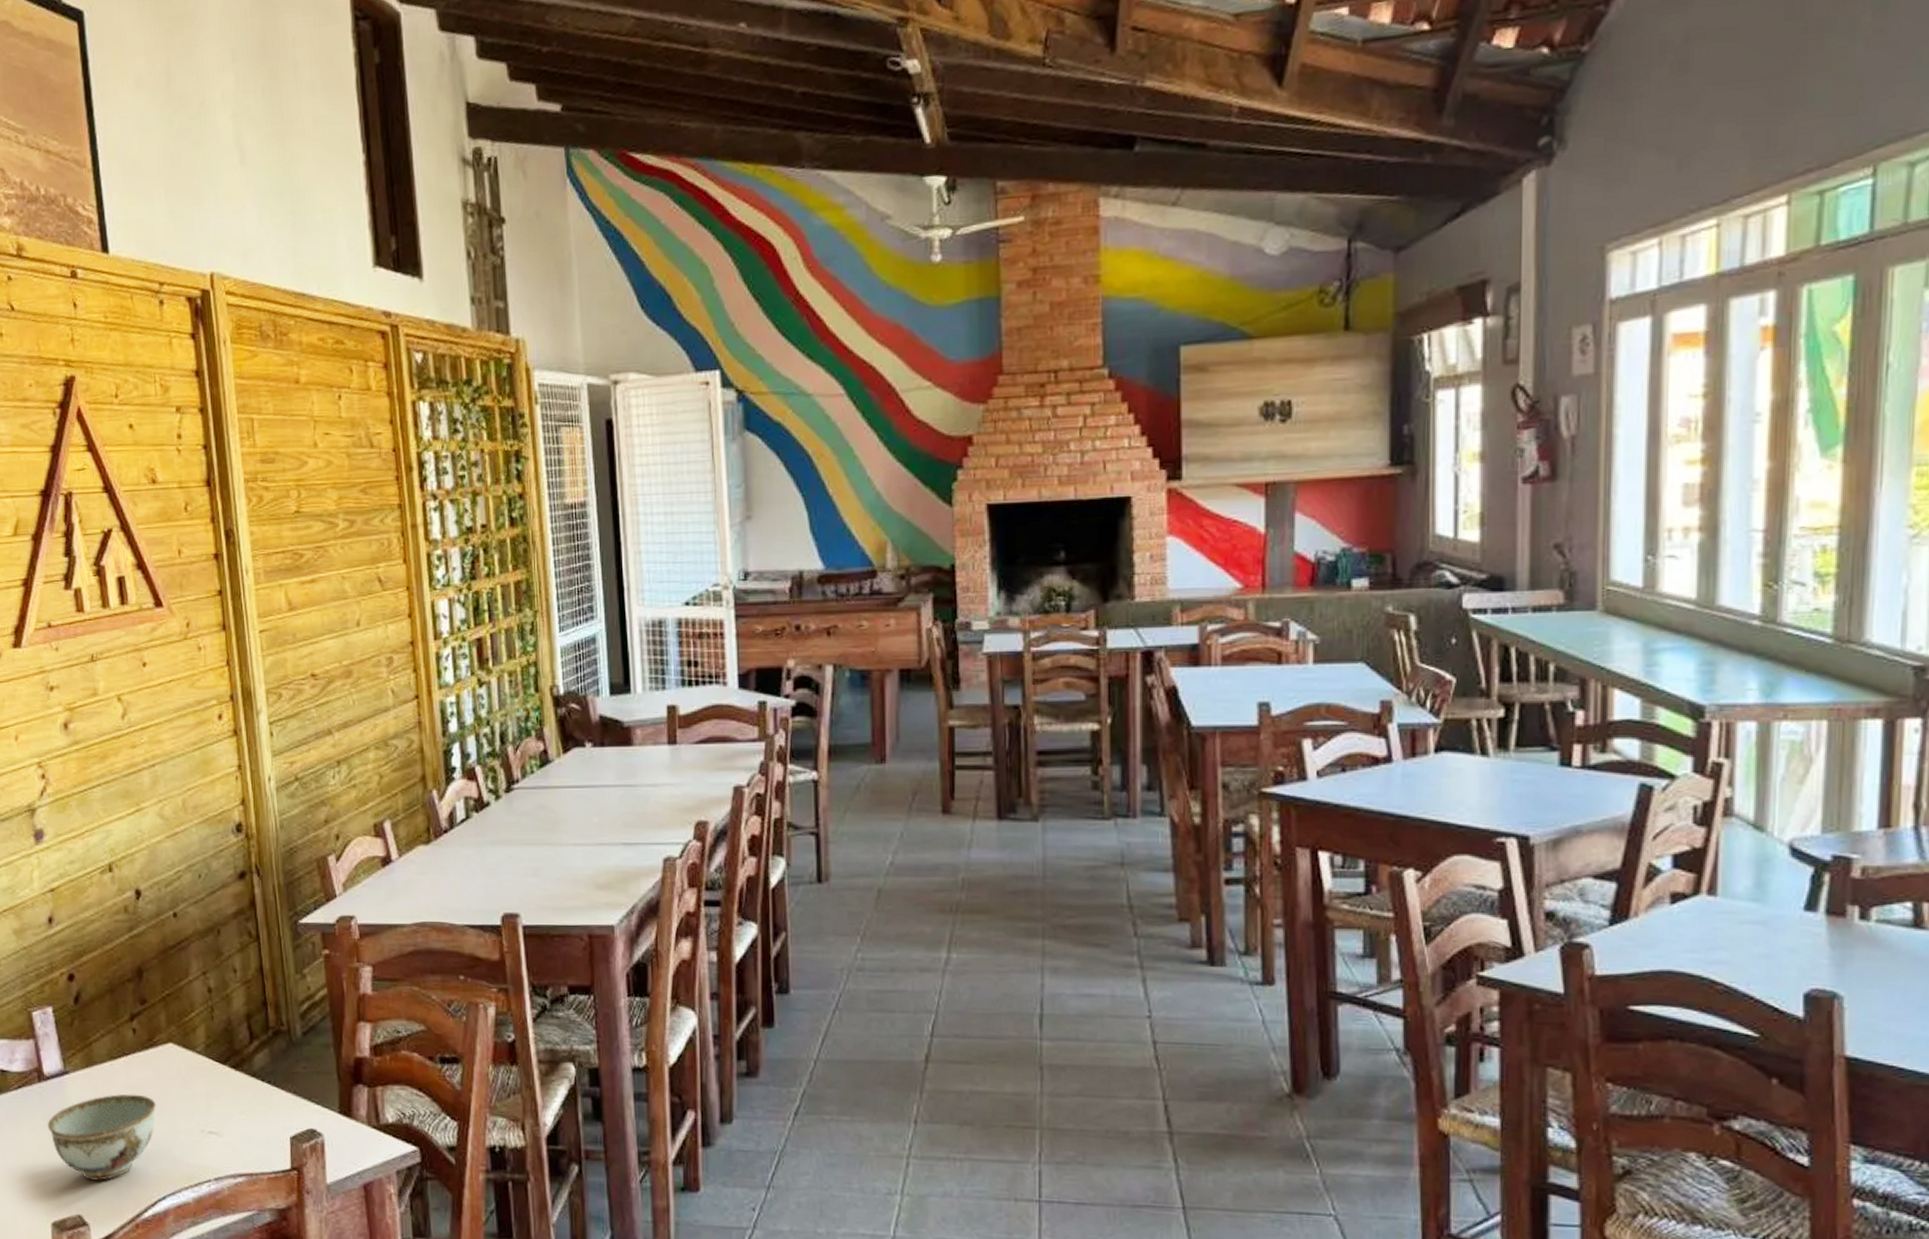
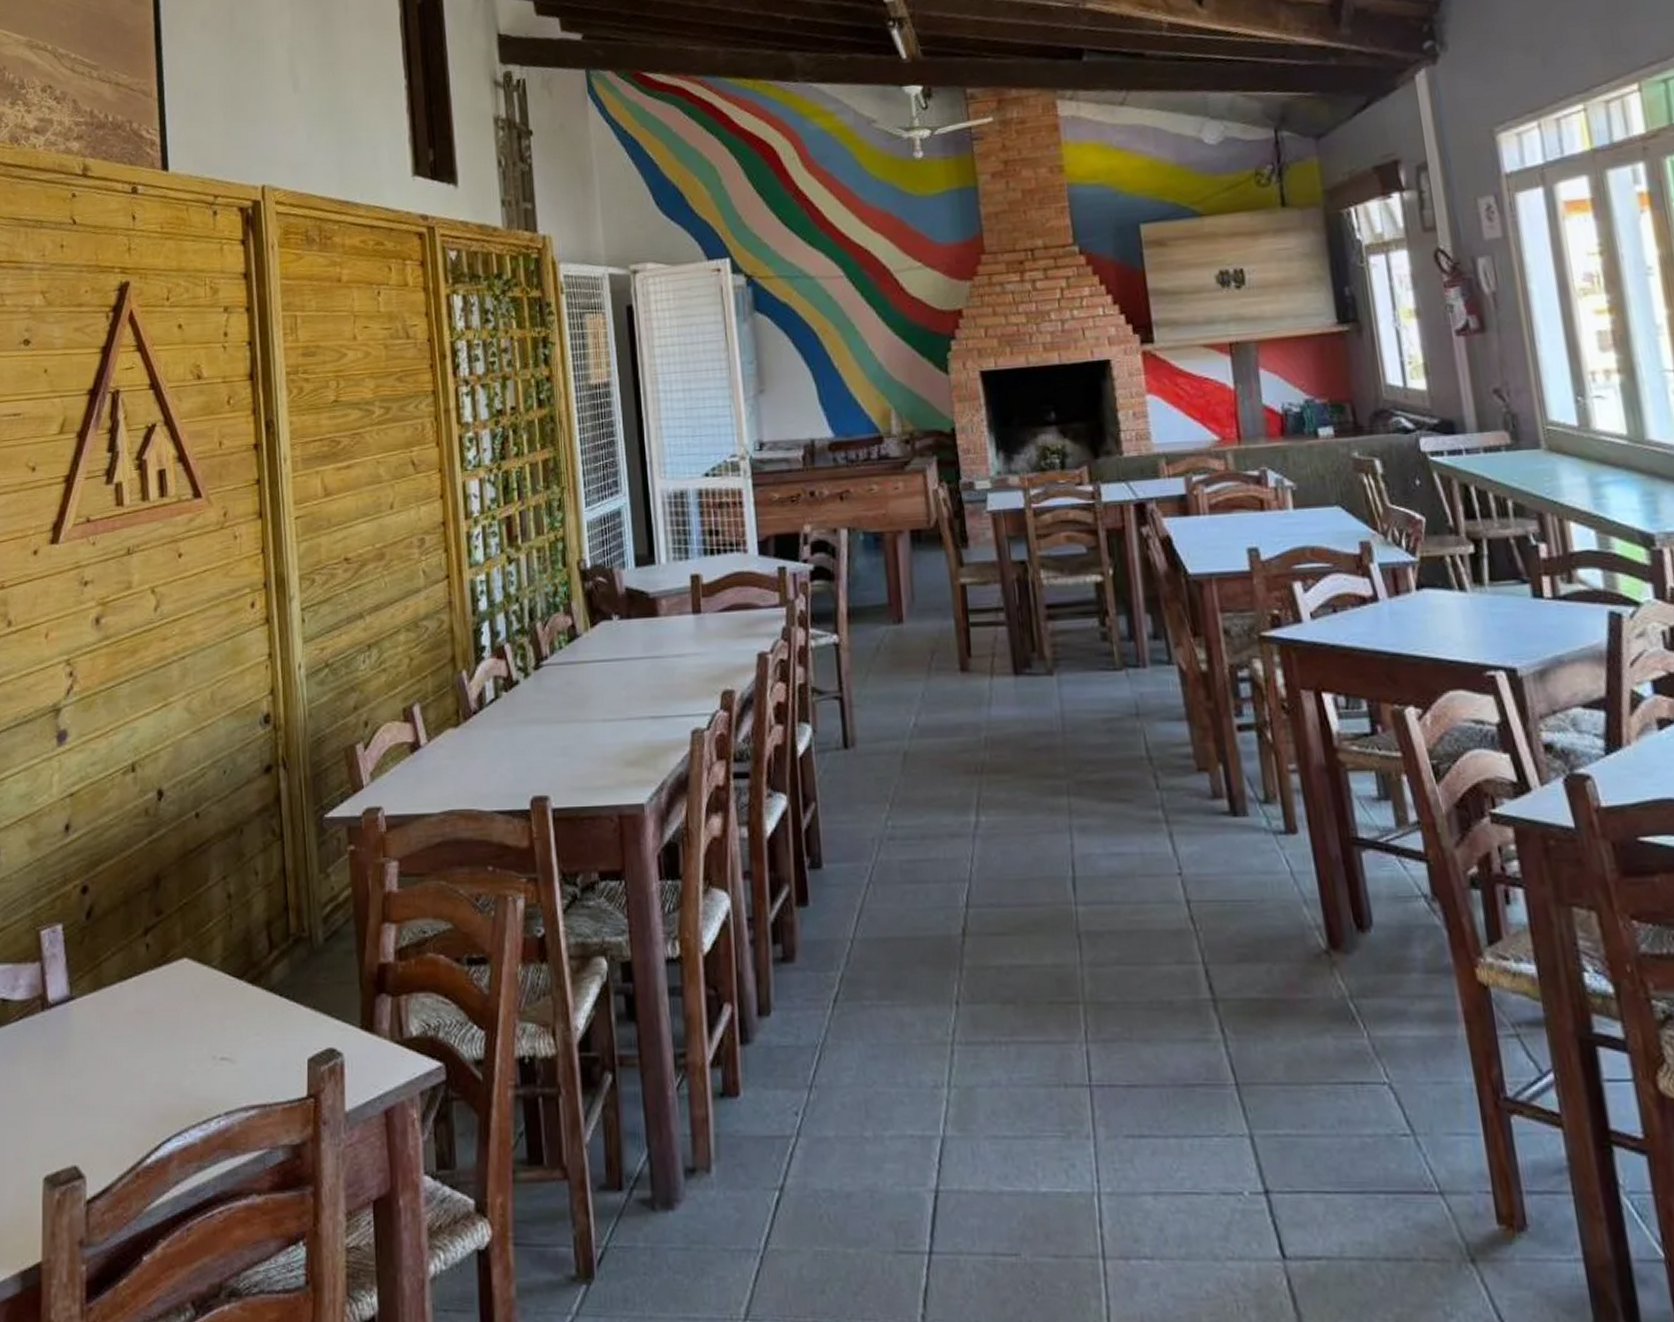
bowl: present [47,1094,156,1181] -> none [47,1019,166,1123]

